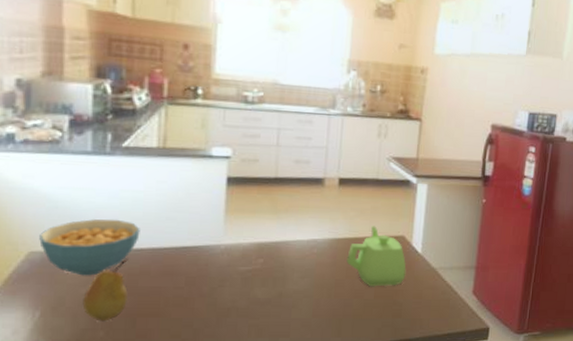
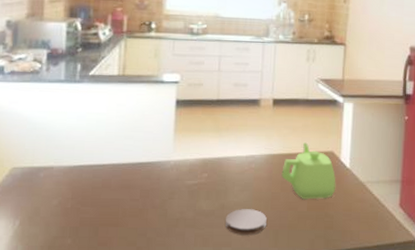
cereal bowl: present [39,219,140,276] -> none [20,138,103,189]
fruit: present [82,258,128,322] -> none [54,173,93,230]
coaster: none [283,297,329,324] -> present [226,209,267,235]

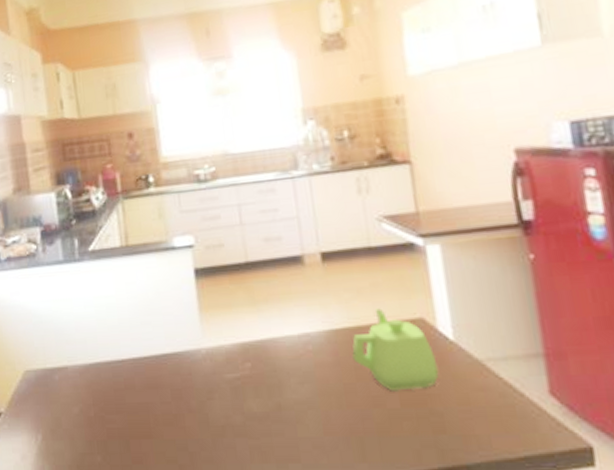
coaster: present [226,209,267,235] -> none [286,408,345,445]

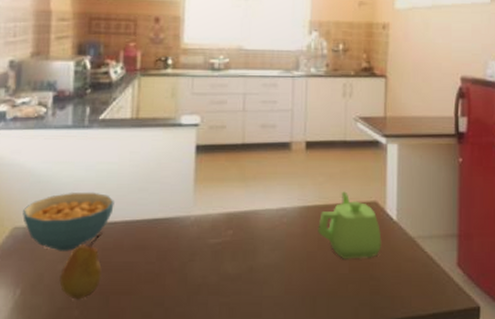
cereal bowl: none [31,329,119,394] -> present [23,192,114,251]
fruit: none [77,371,118,445] -> present [59,232,103,300]

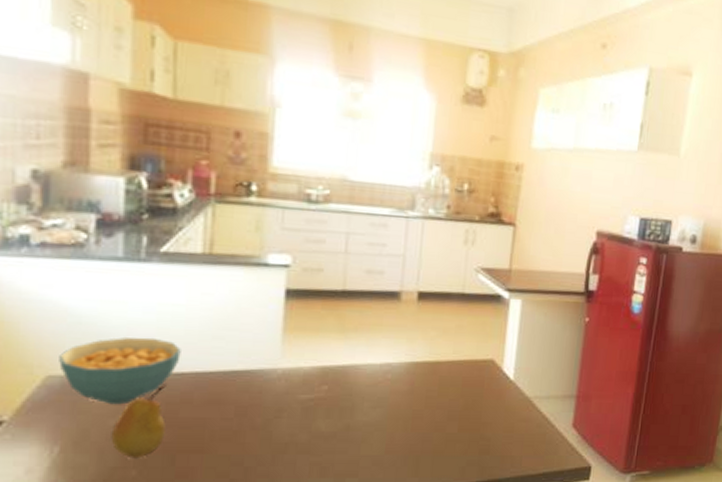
teapot: present [318,191,382,259] -> none [426,347,497,419]

